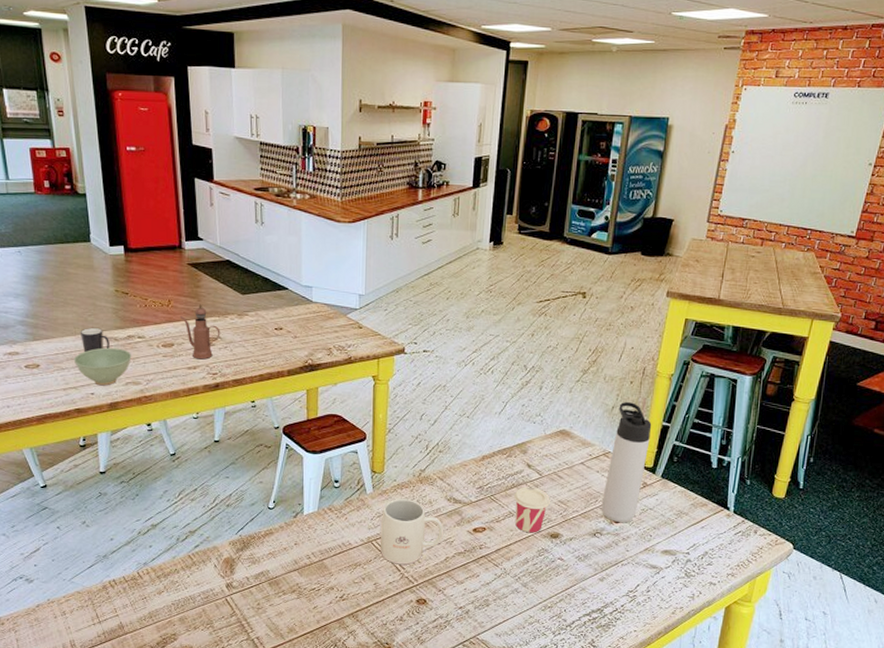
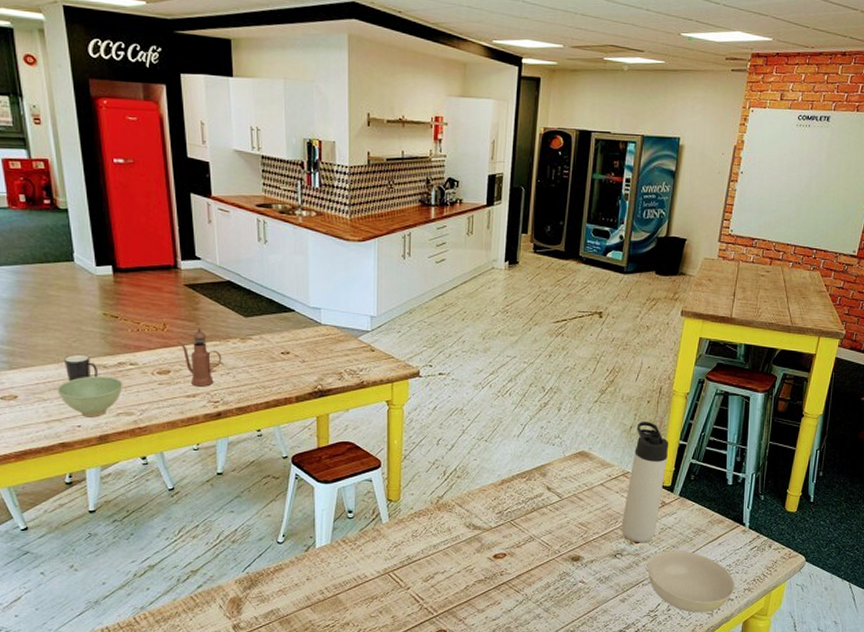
mug: present [380,499,444,565] -> none [397,527,464,595]
cup: present [514,486,551,533] -> none [534,510,572,557]
bowl: none [627,532,718,596] -> present [647,550,736,613]

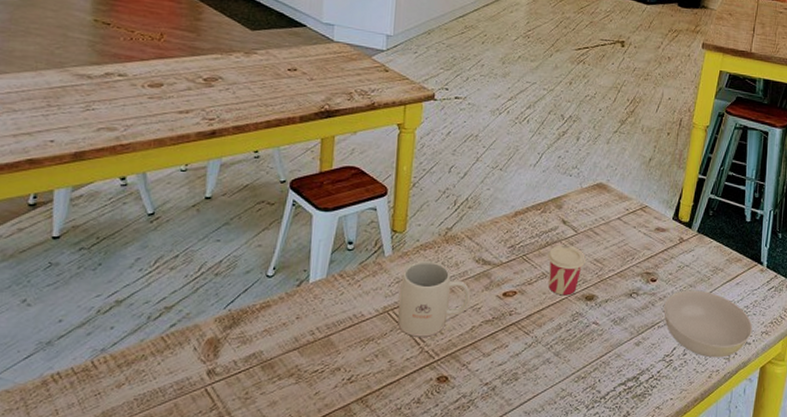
bowl: present [56,376,123,417] -> none [30,86,108,132]
mug: present [63,354,98,382] -> none [42,62,81,92]
coffeepot: present [176,327,222,387] -> none [173,38,222,103]
mug: none [397,527,464,595] -> present [397,261,471,337]
cup: none [534,510,572,557] -> present [548,245,587,296]
thermos bottle: present [621,422,669,543] -> none [637,154,688,282]

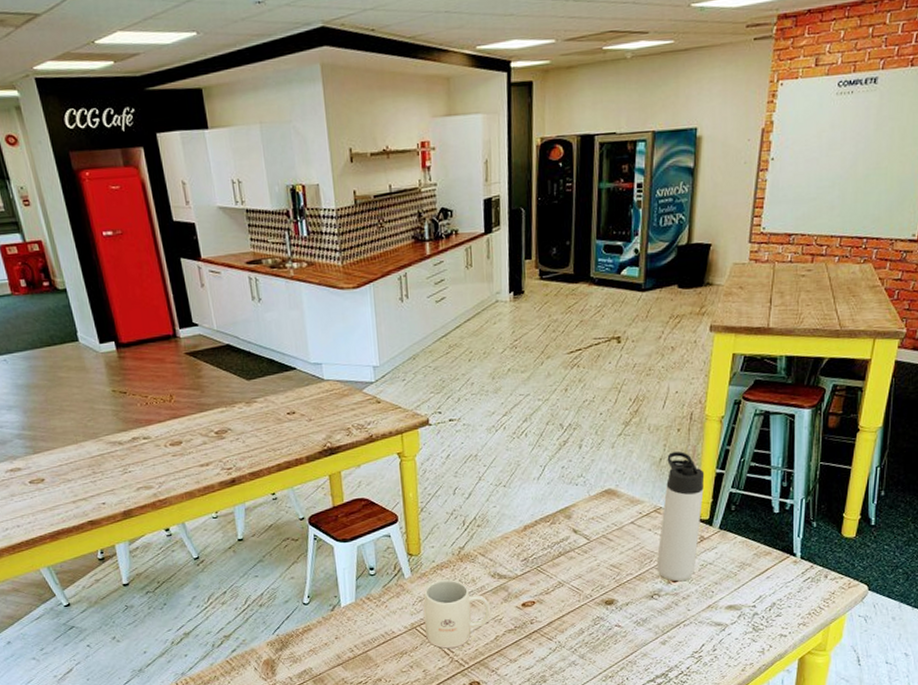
cup: present [548,245,587,296] -> none [562,553,602,602]
thermos bottle: none [637,154,688,282] -> present [656,451,705,582]
bowl: present [663,290,753,358] -> none [688,587,788,652]

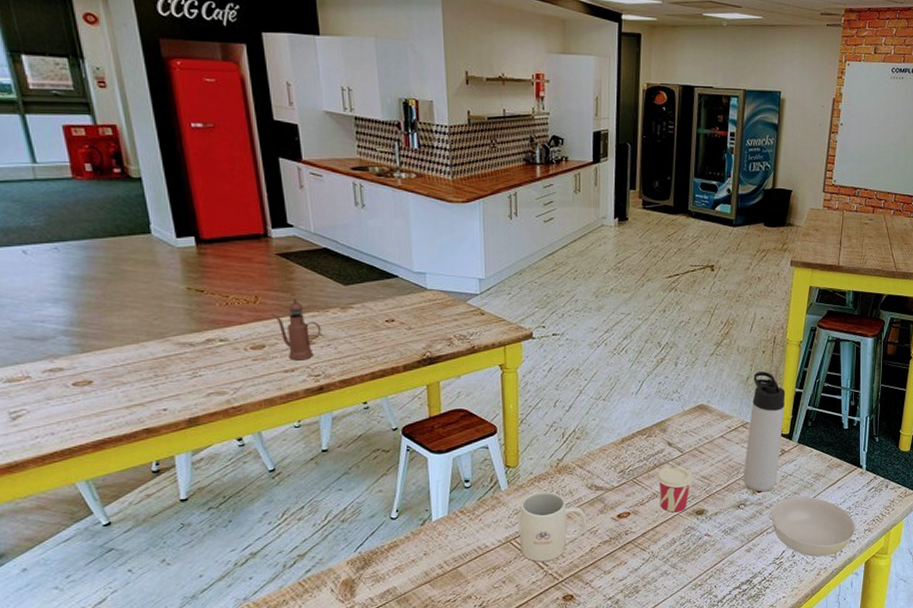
coffeepot: none [184,394,230,455] -> present [270,297,321,361]
cup: none [562,553,602,602] -> present [657,465,694,513]
bowl: none [688,587,788,652] -> present [771,496,856,557]

